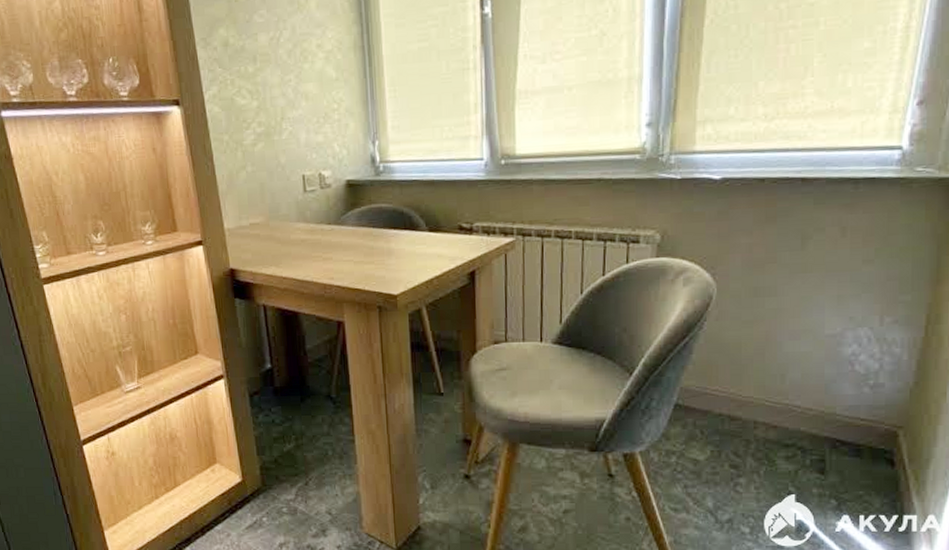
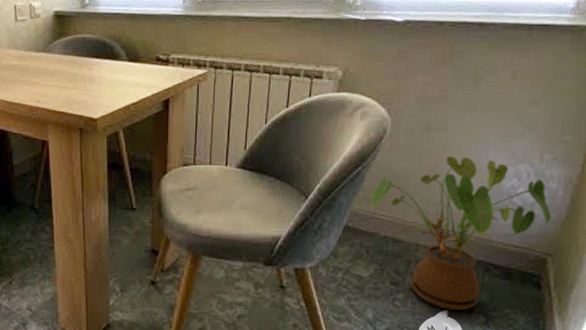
house plant: none [701,322,899,494] -> present [370,157,552,311]

